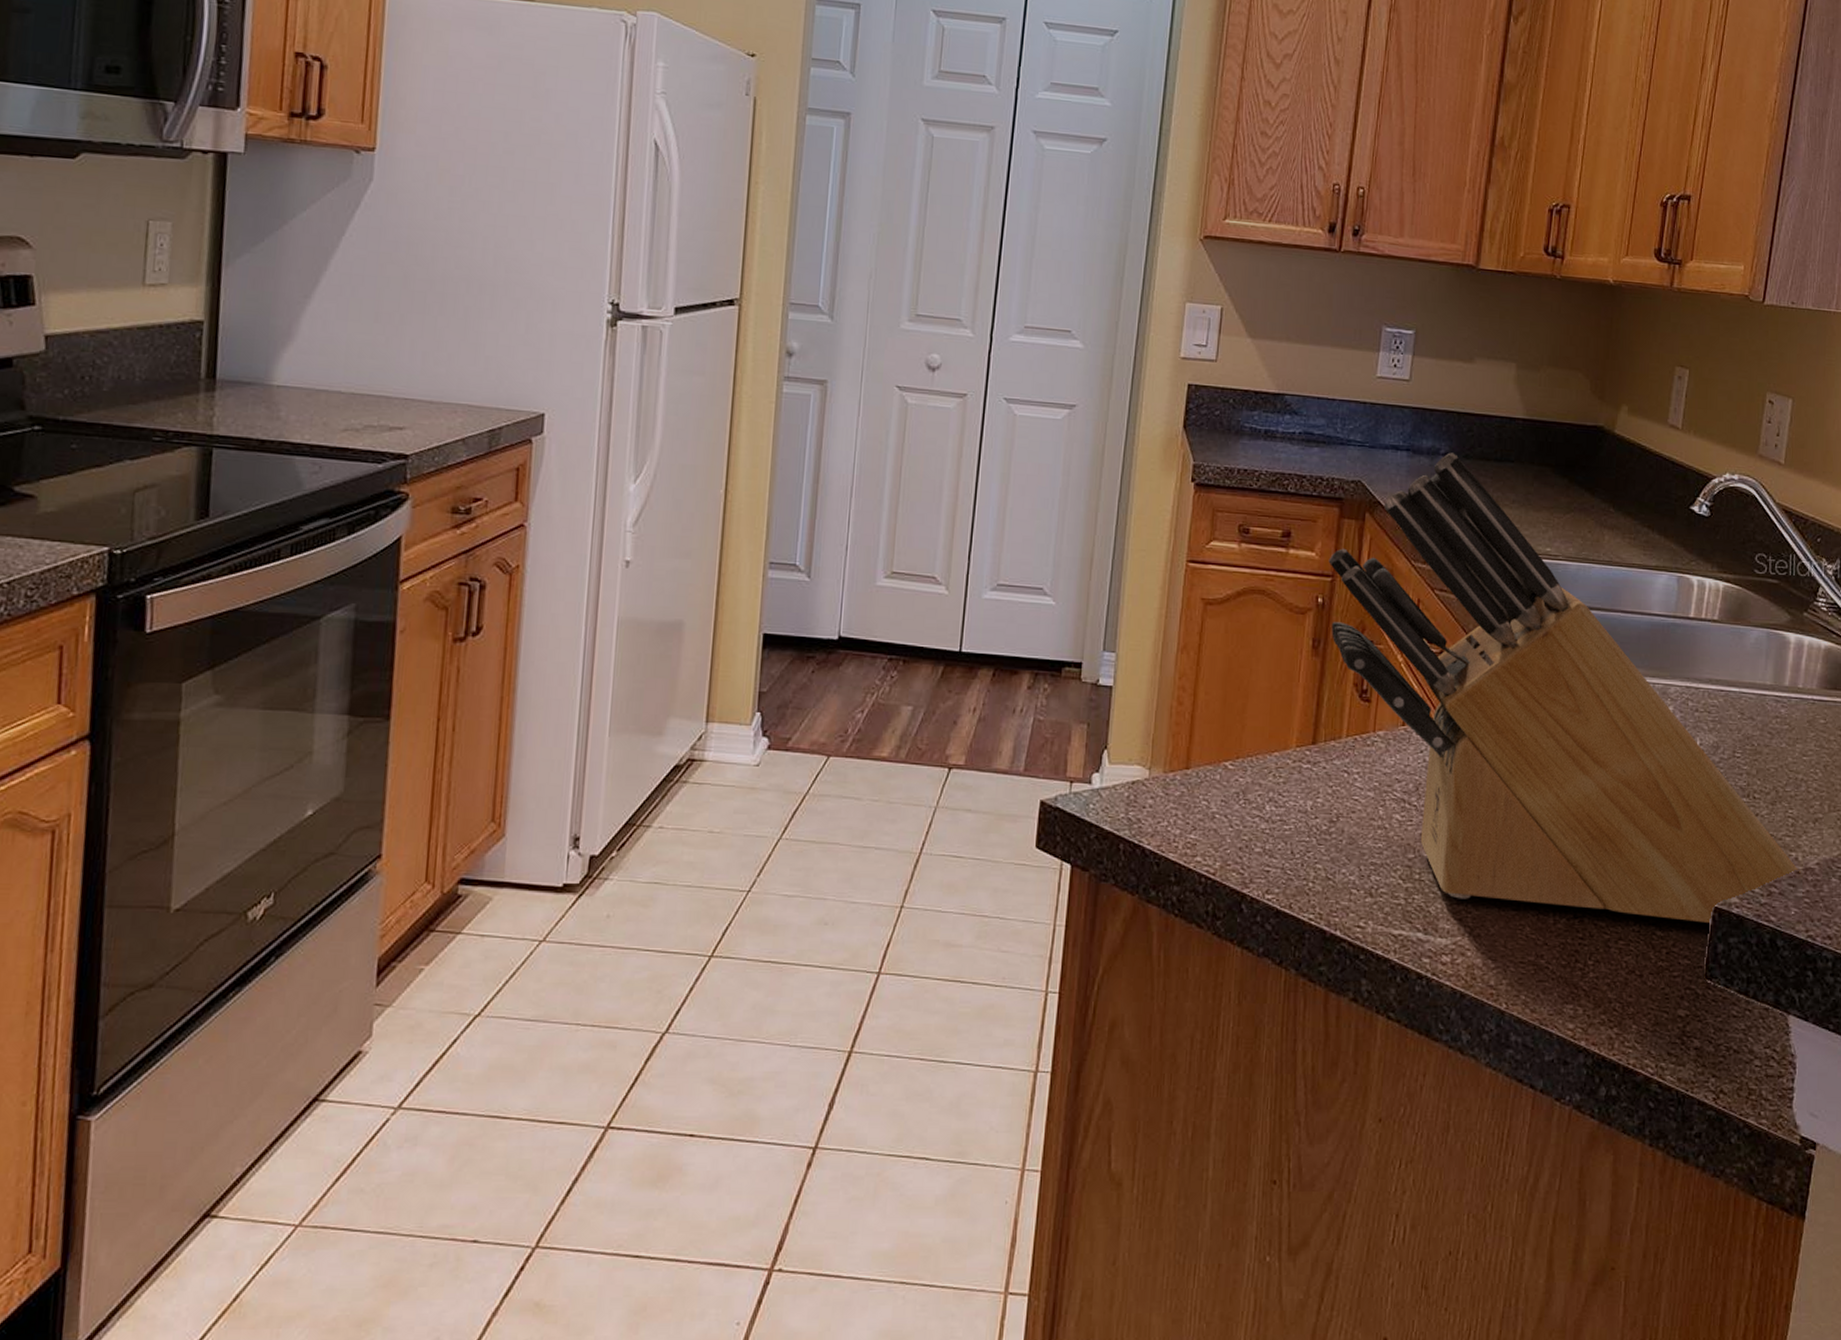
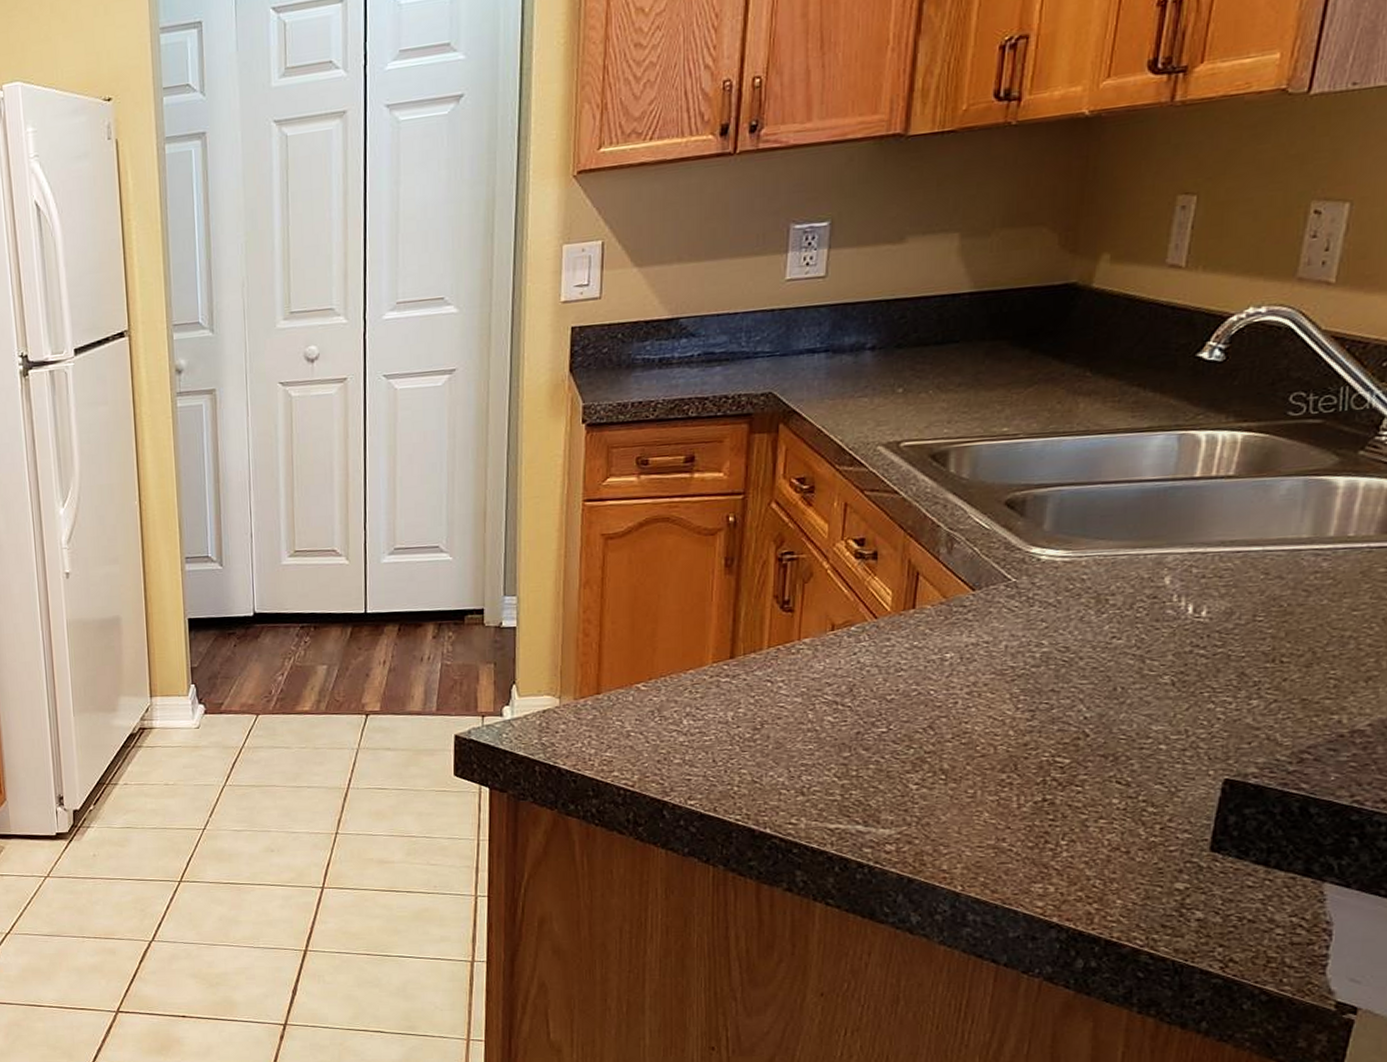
knife block: present [1328,452,1800,923] -> none [739,344,1345,796]

